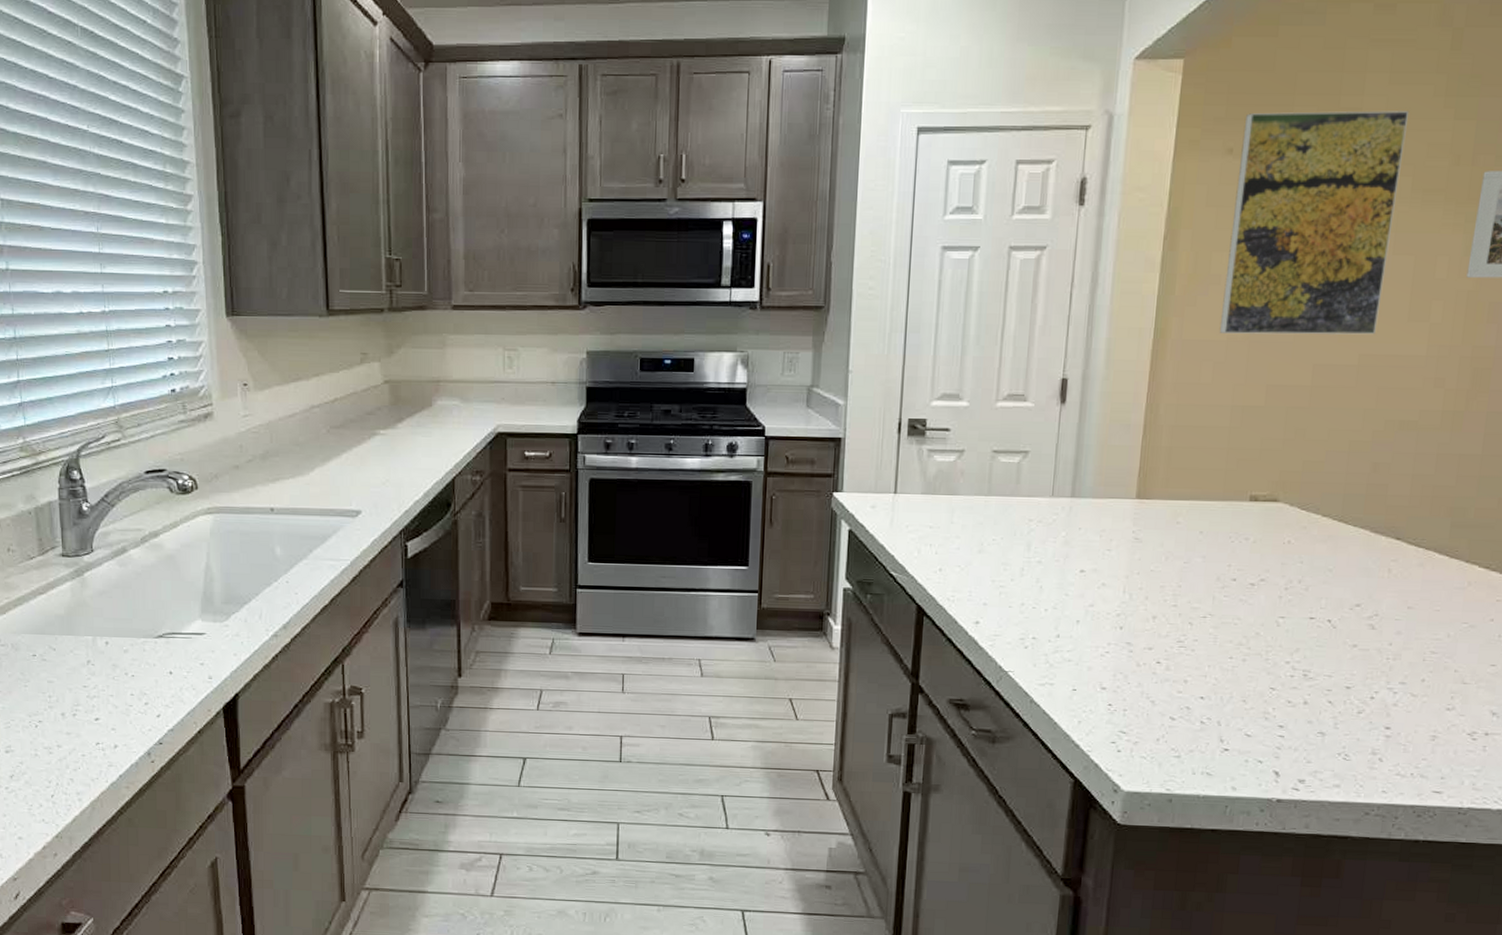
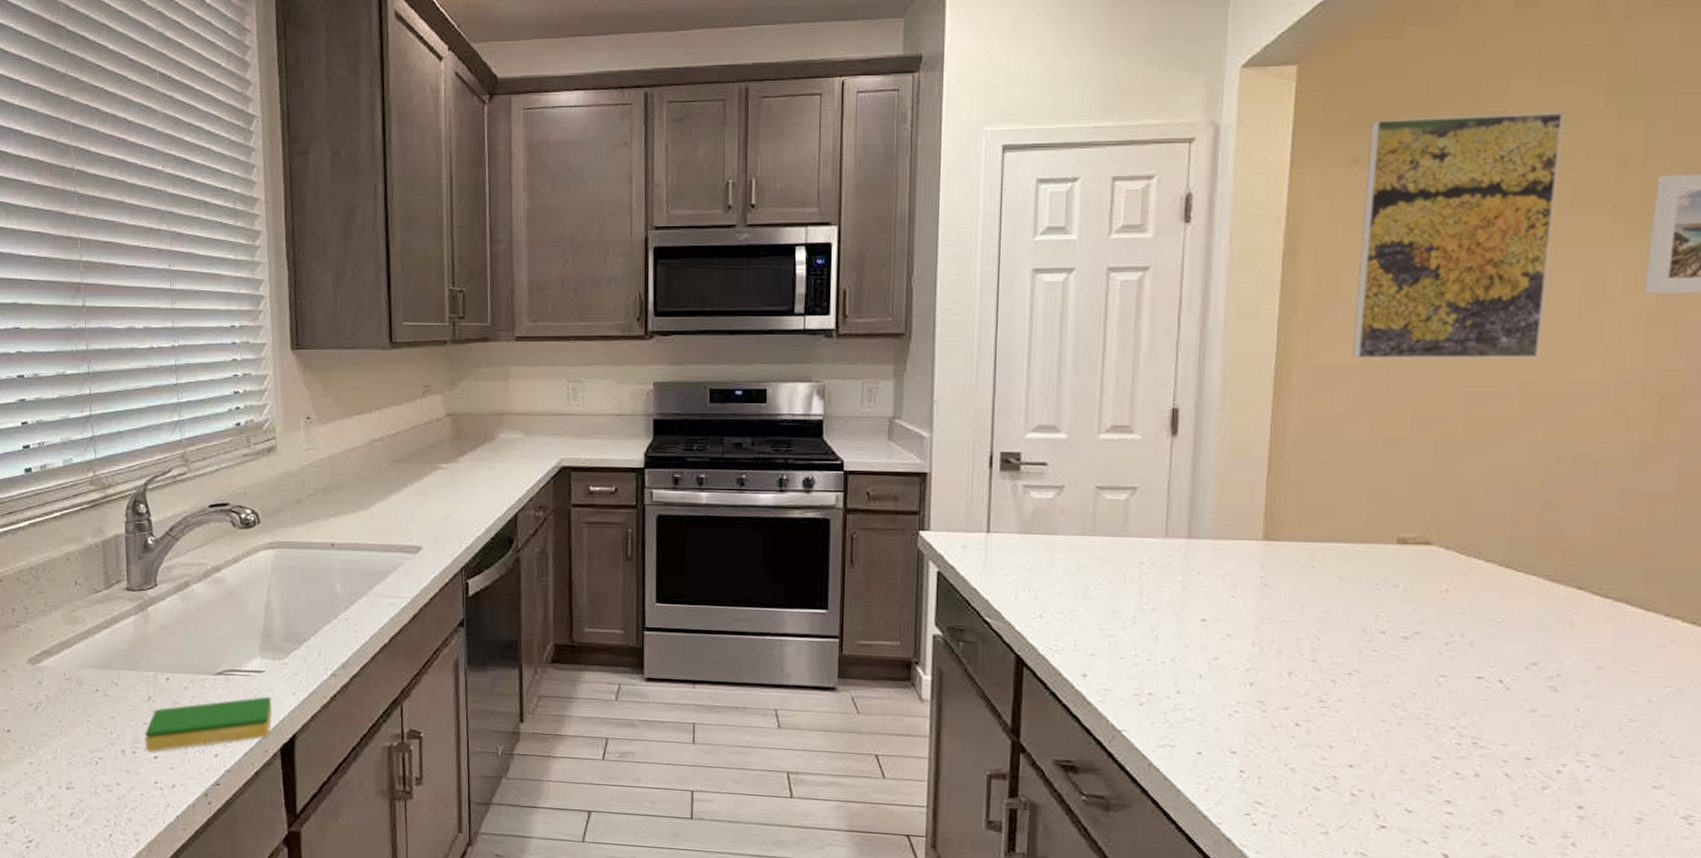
dish sponge: none [85,657,215,714] -> present [145,696,273,752]

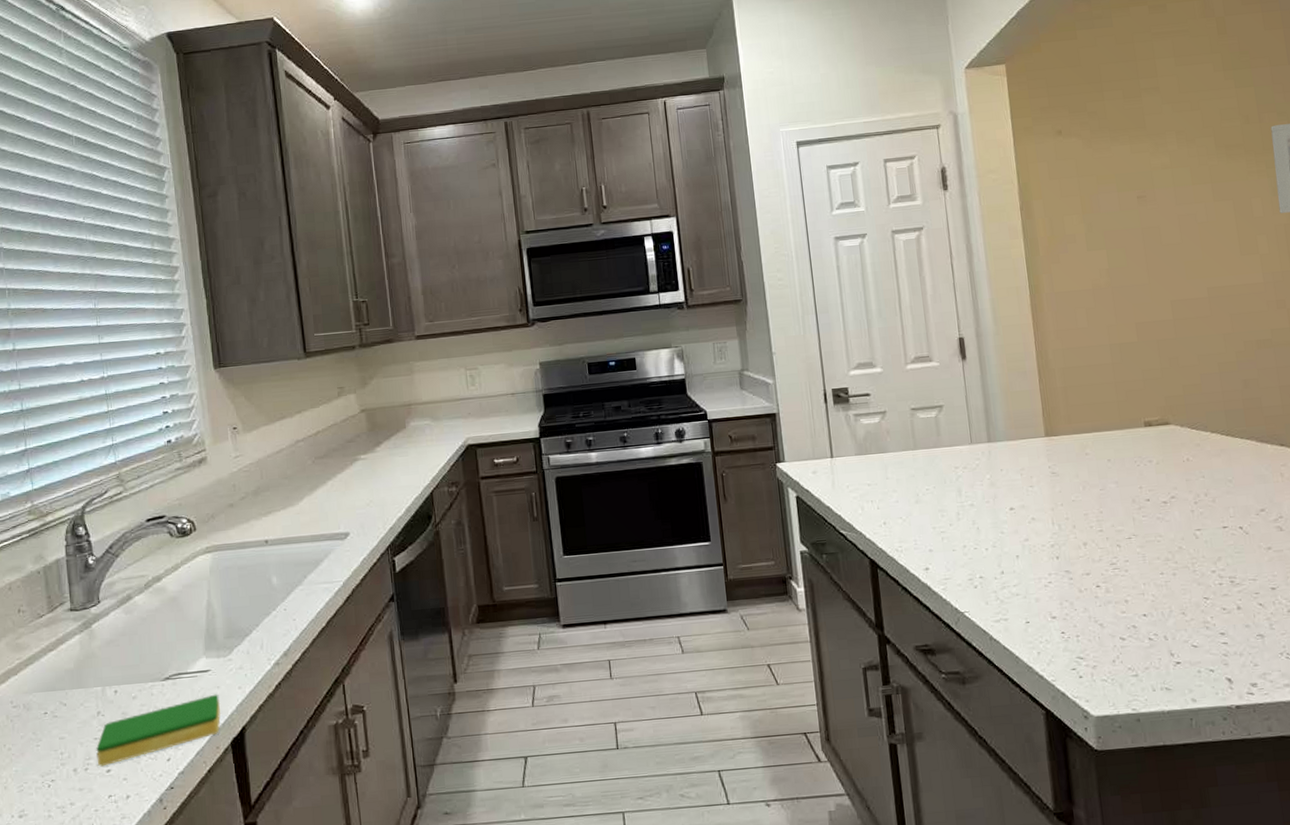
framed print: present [1351,113,1563,359] -> none [1066,85,1217,283]

